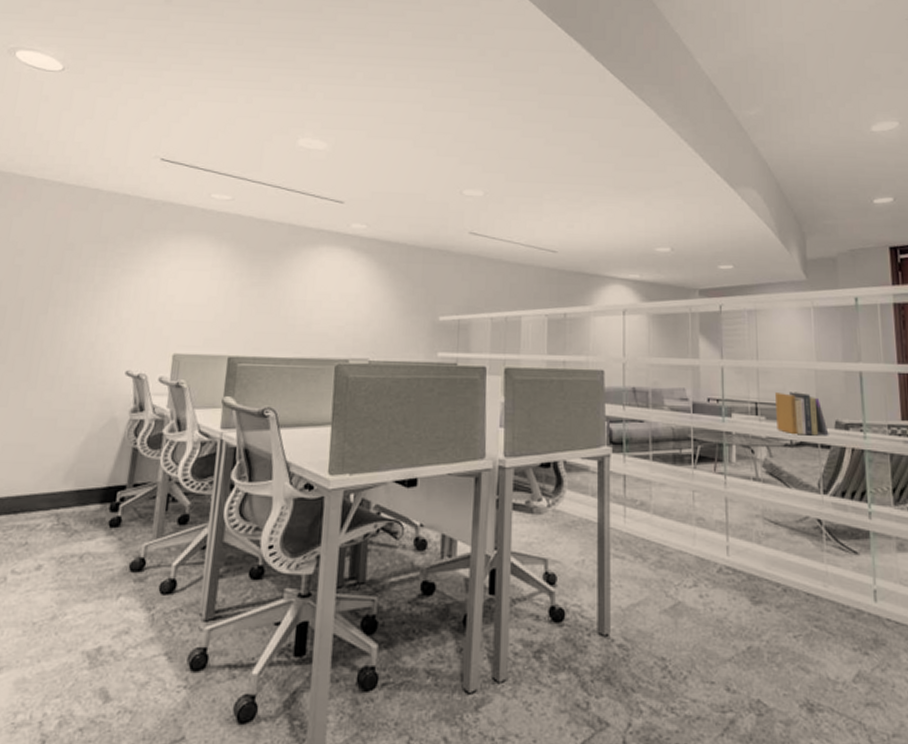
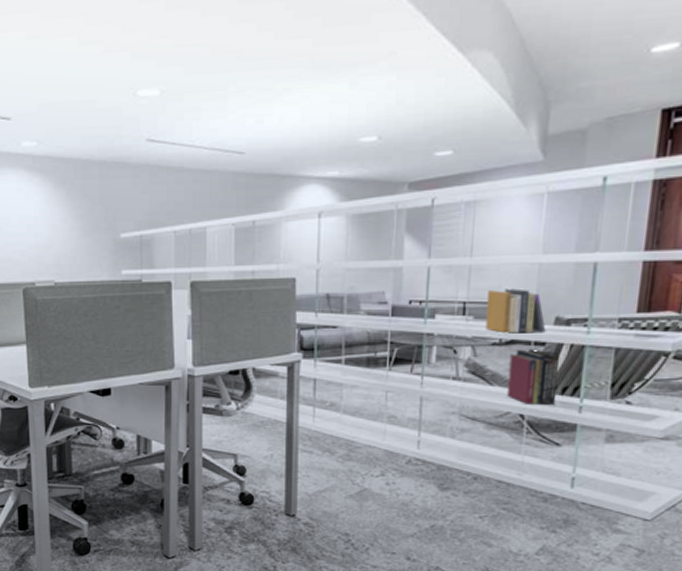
books: none [801,451,848,509] -> present [506,349,559,404]

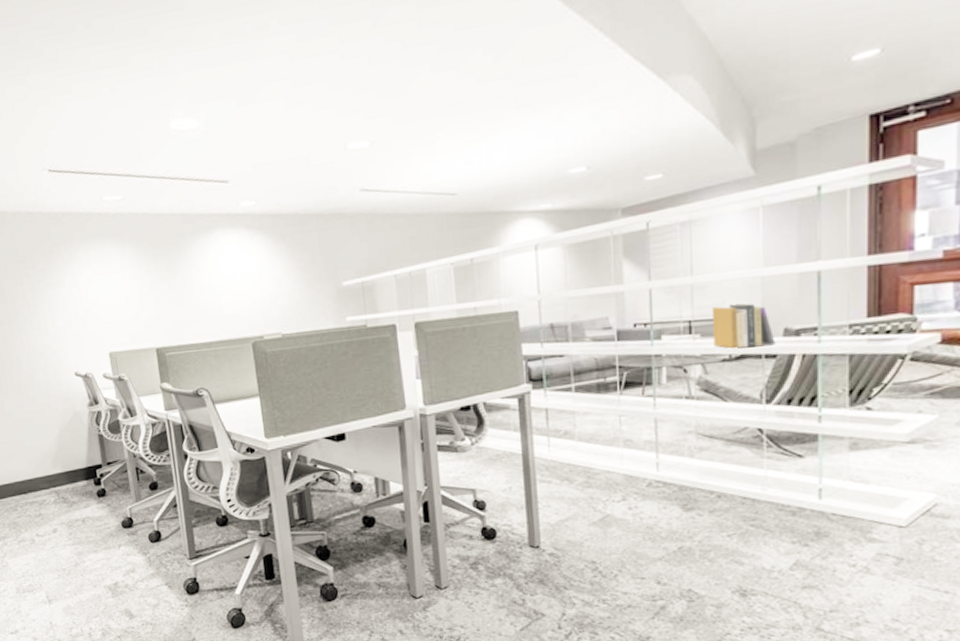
books: present [506,349,559,404] -> none [741,361,794,418]

